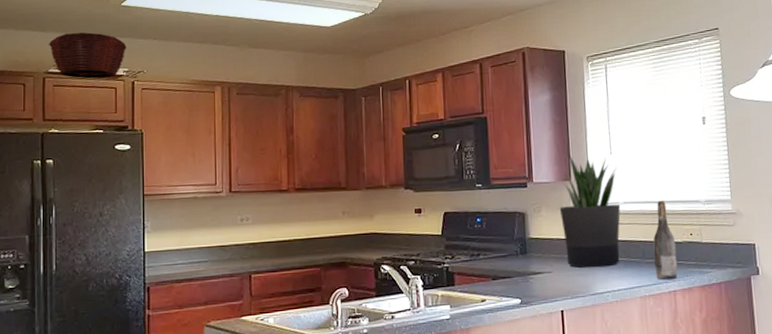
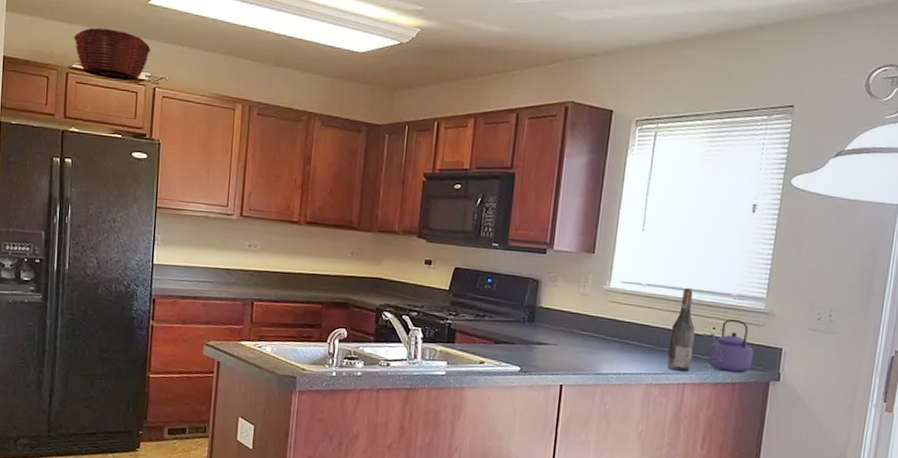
planter: present [559,153,621,268] -> none [575,224,646,349]
kettle: none [688,222,733,274] -> present [707,318,754,374]

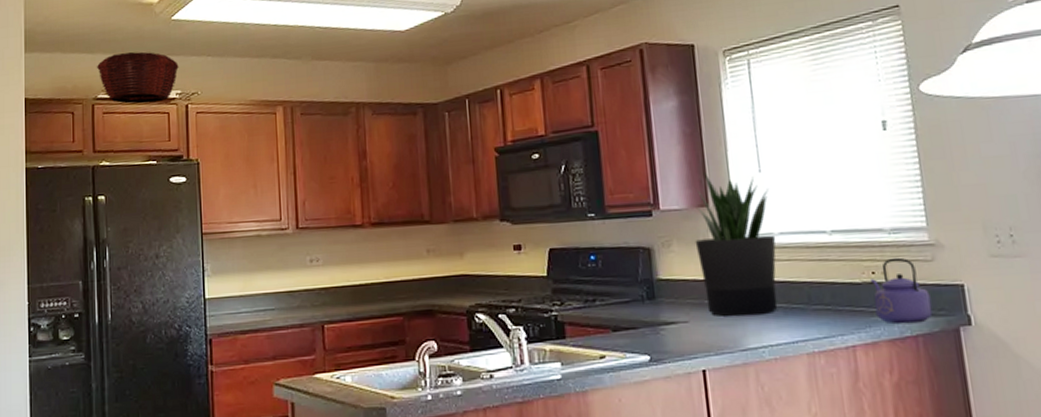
planter: none [575,224,646,349] -> present [695,172,778,317]
wine bottle: present [666,287,696,373] -> none [821,229,857,333]

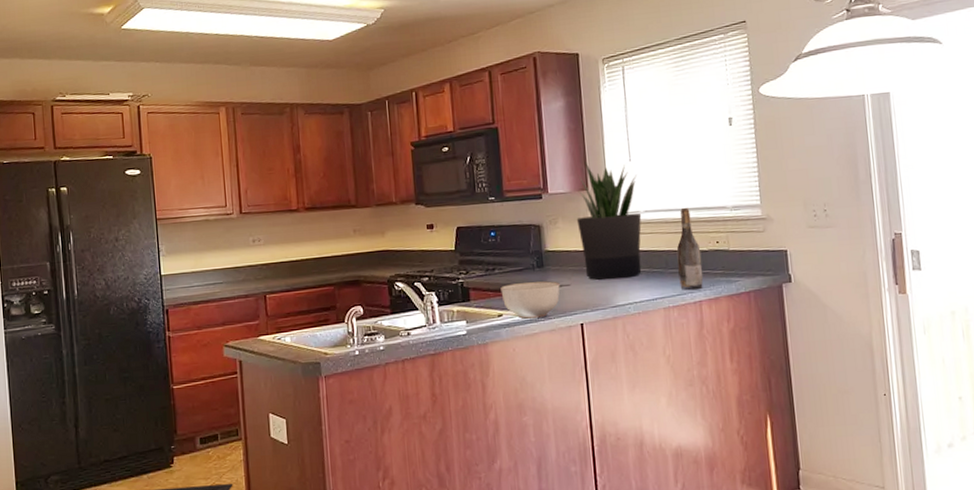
woven basket: present [96,51,179,104] -> none [53,58,130,106]
bowl: none [602,316,676,362] -> present [500,281,560,319]
wine bottle: none [821,229,857,333] -> present [676,207,704,291]
kettle: present [869,257,933,325] -> none [714,229,762,283]

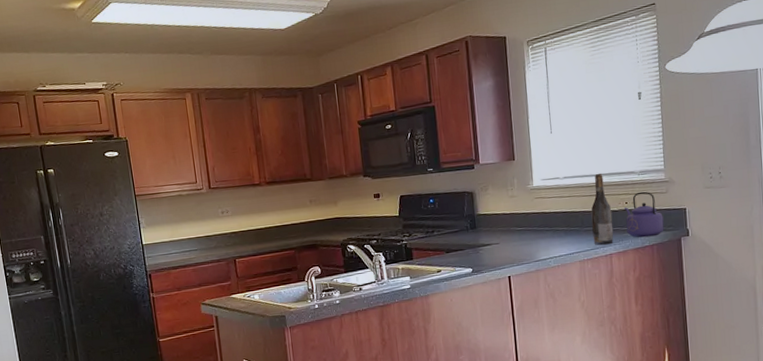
bowl: present [500,281,560,319] -> none [439,240,491,274]
planter: present [576,162,642,280] -> none [504,135,561,239]
kettle: none [714,229,762,283] -> present [624,191,664,238]

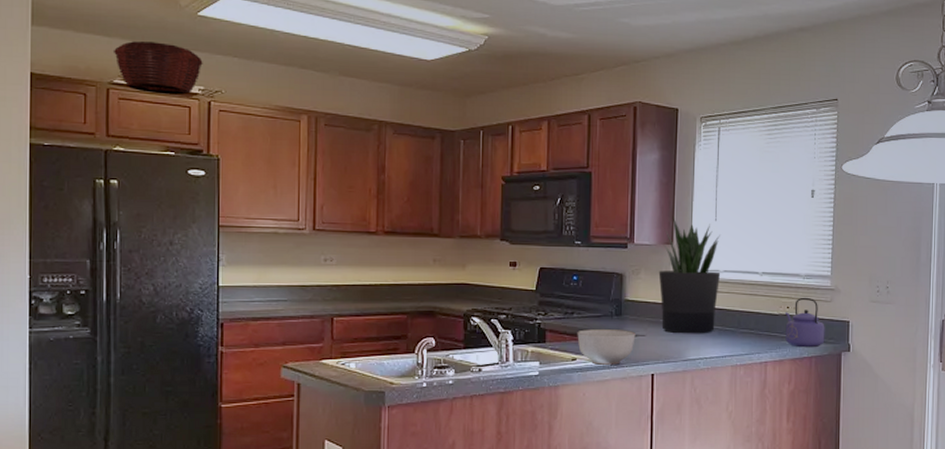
woven basket: none [32,50,102,94] -> present [112,41,203,95]
bowl: none [439,240,491,274] -> present [577,329,636,365]
planter: none [504,135,561,239] -> present [658,216,721,334]
wine bottle: present [591,173,614,246] -> none [749,271,772,351]

